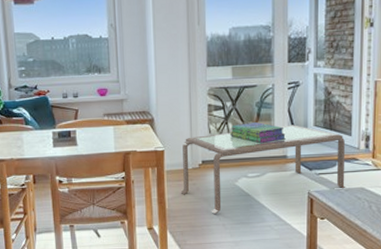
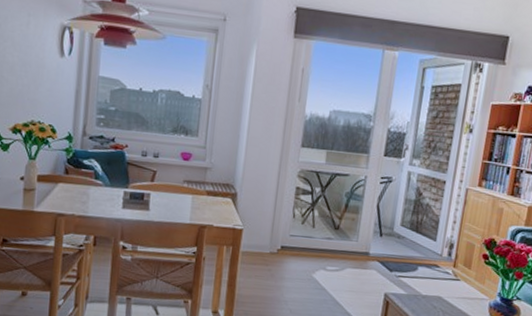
coffee table: present [180,125,346,214] -> none [253,219,429,305]
stack of books: present [230,122,286,144] -> none [315,212,371,237]

